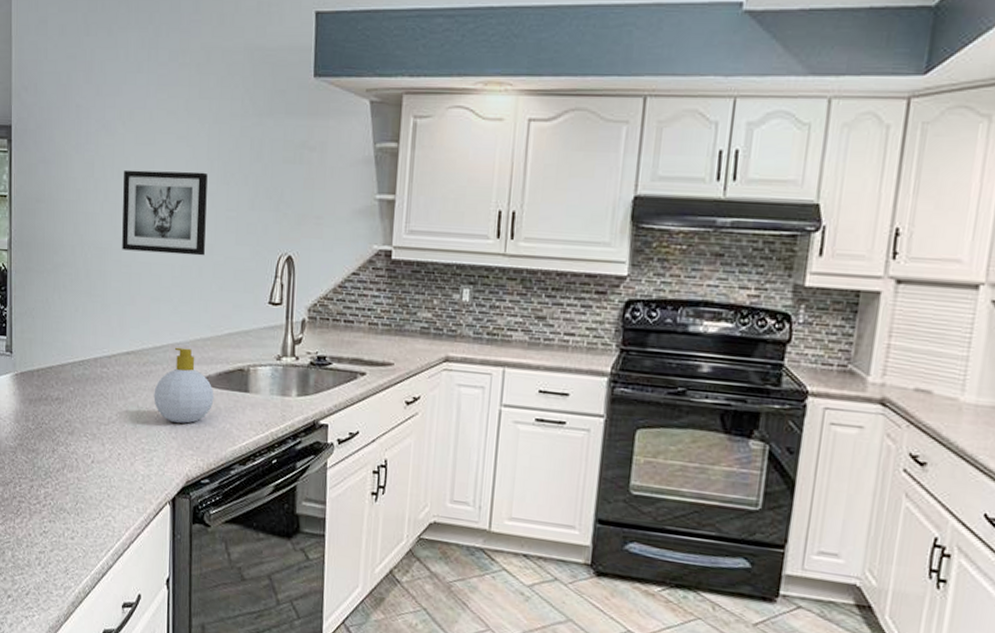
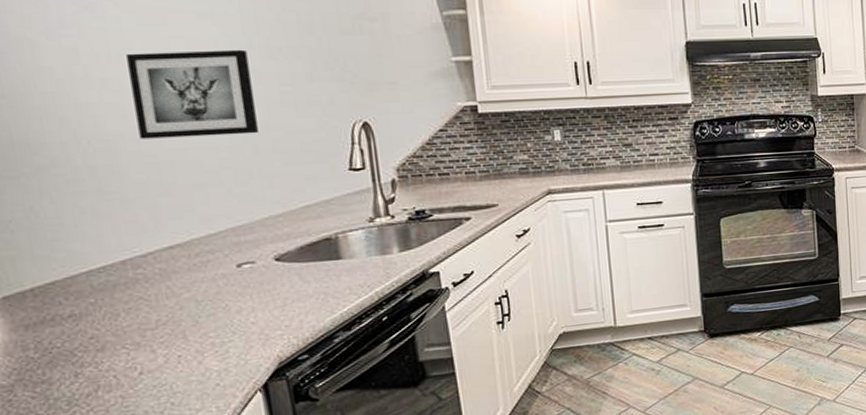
soap bottle: present [154,347,214,423] -> none [216,228,299,308]

